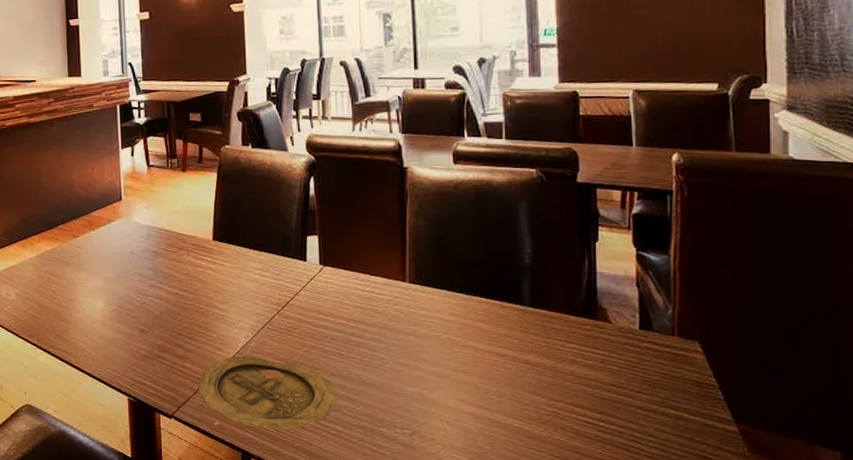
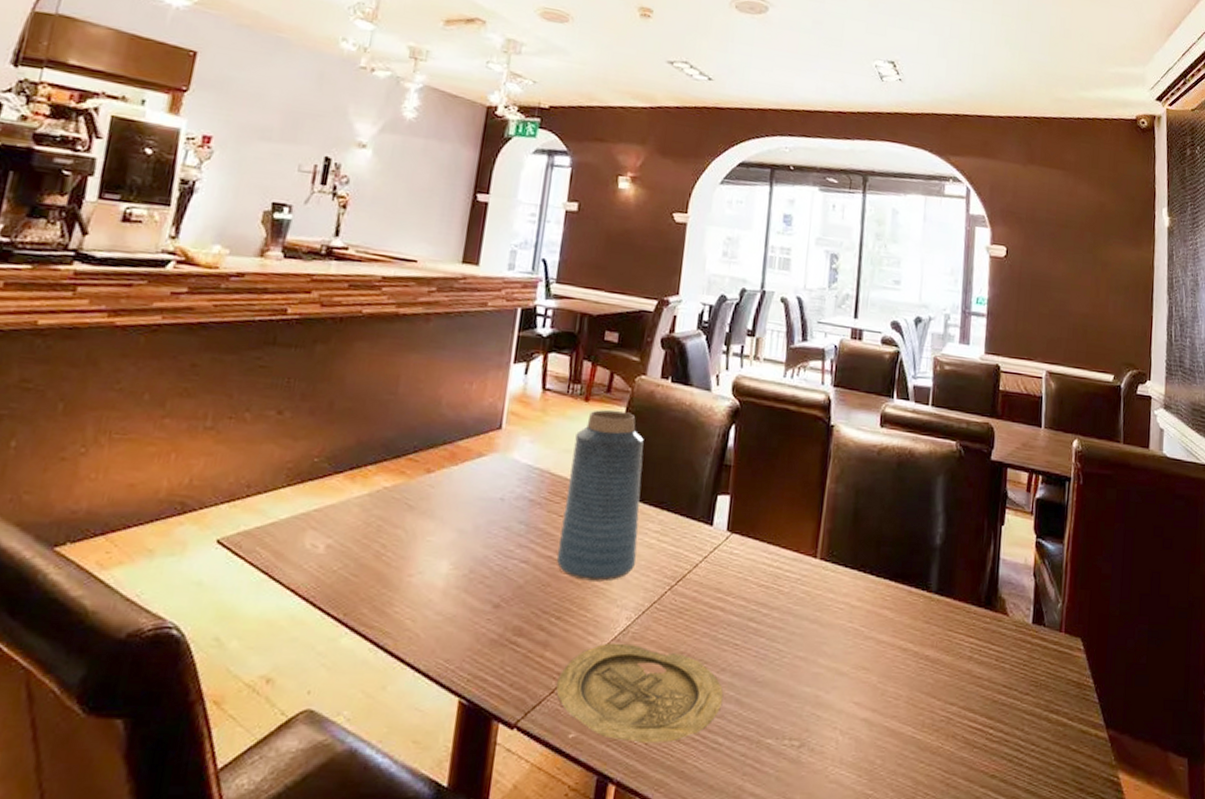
vase: none [180,177,245,310] -> present [556,410,644,582]

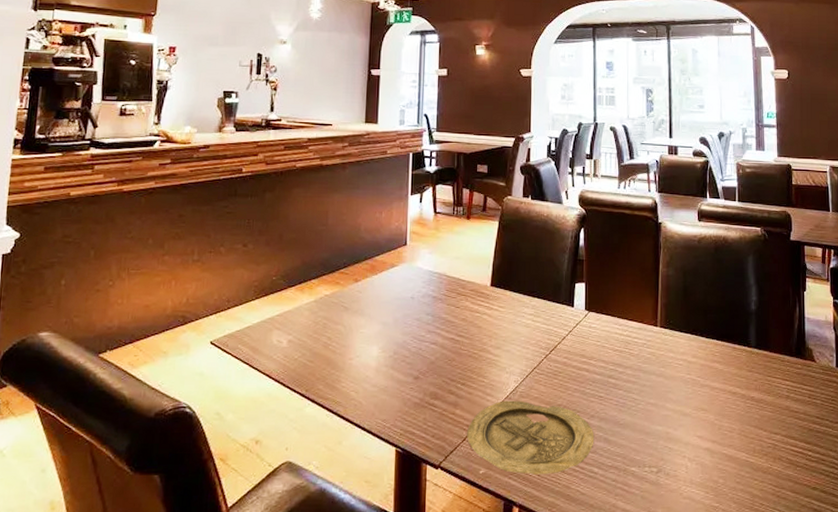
vase: present [556,410,644,582] -> none [457,225,517,355]

